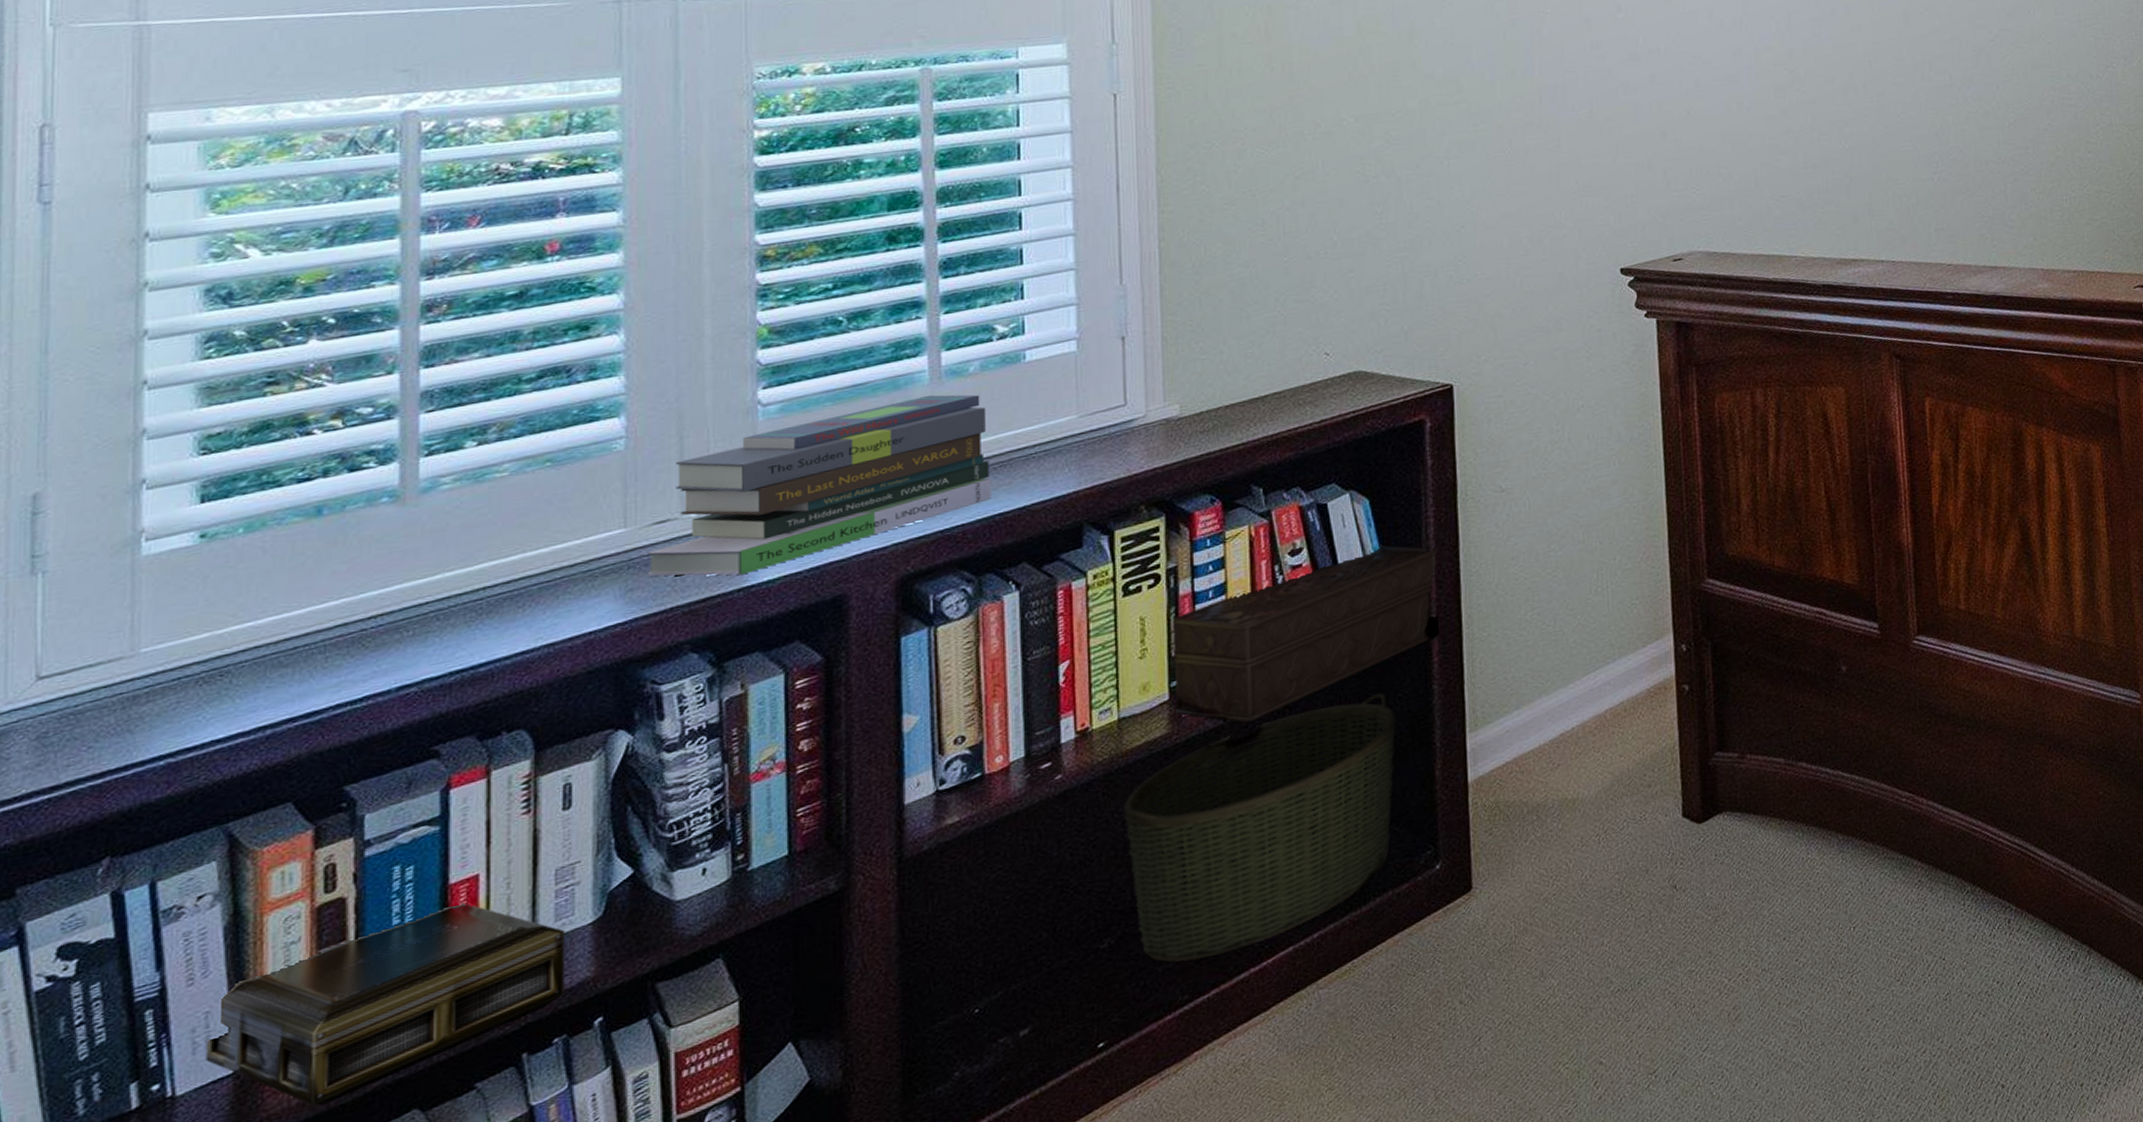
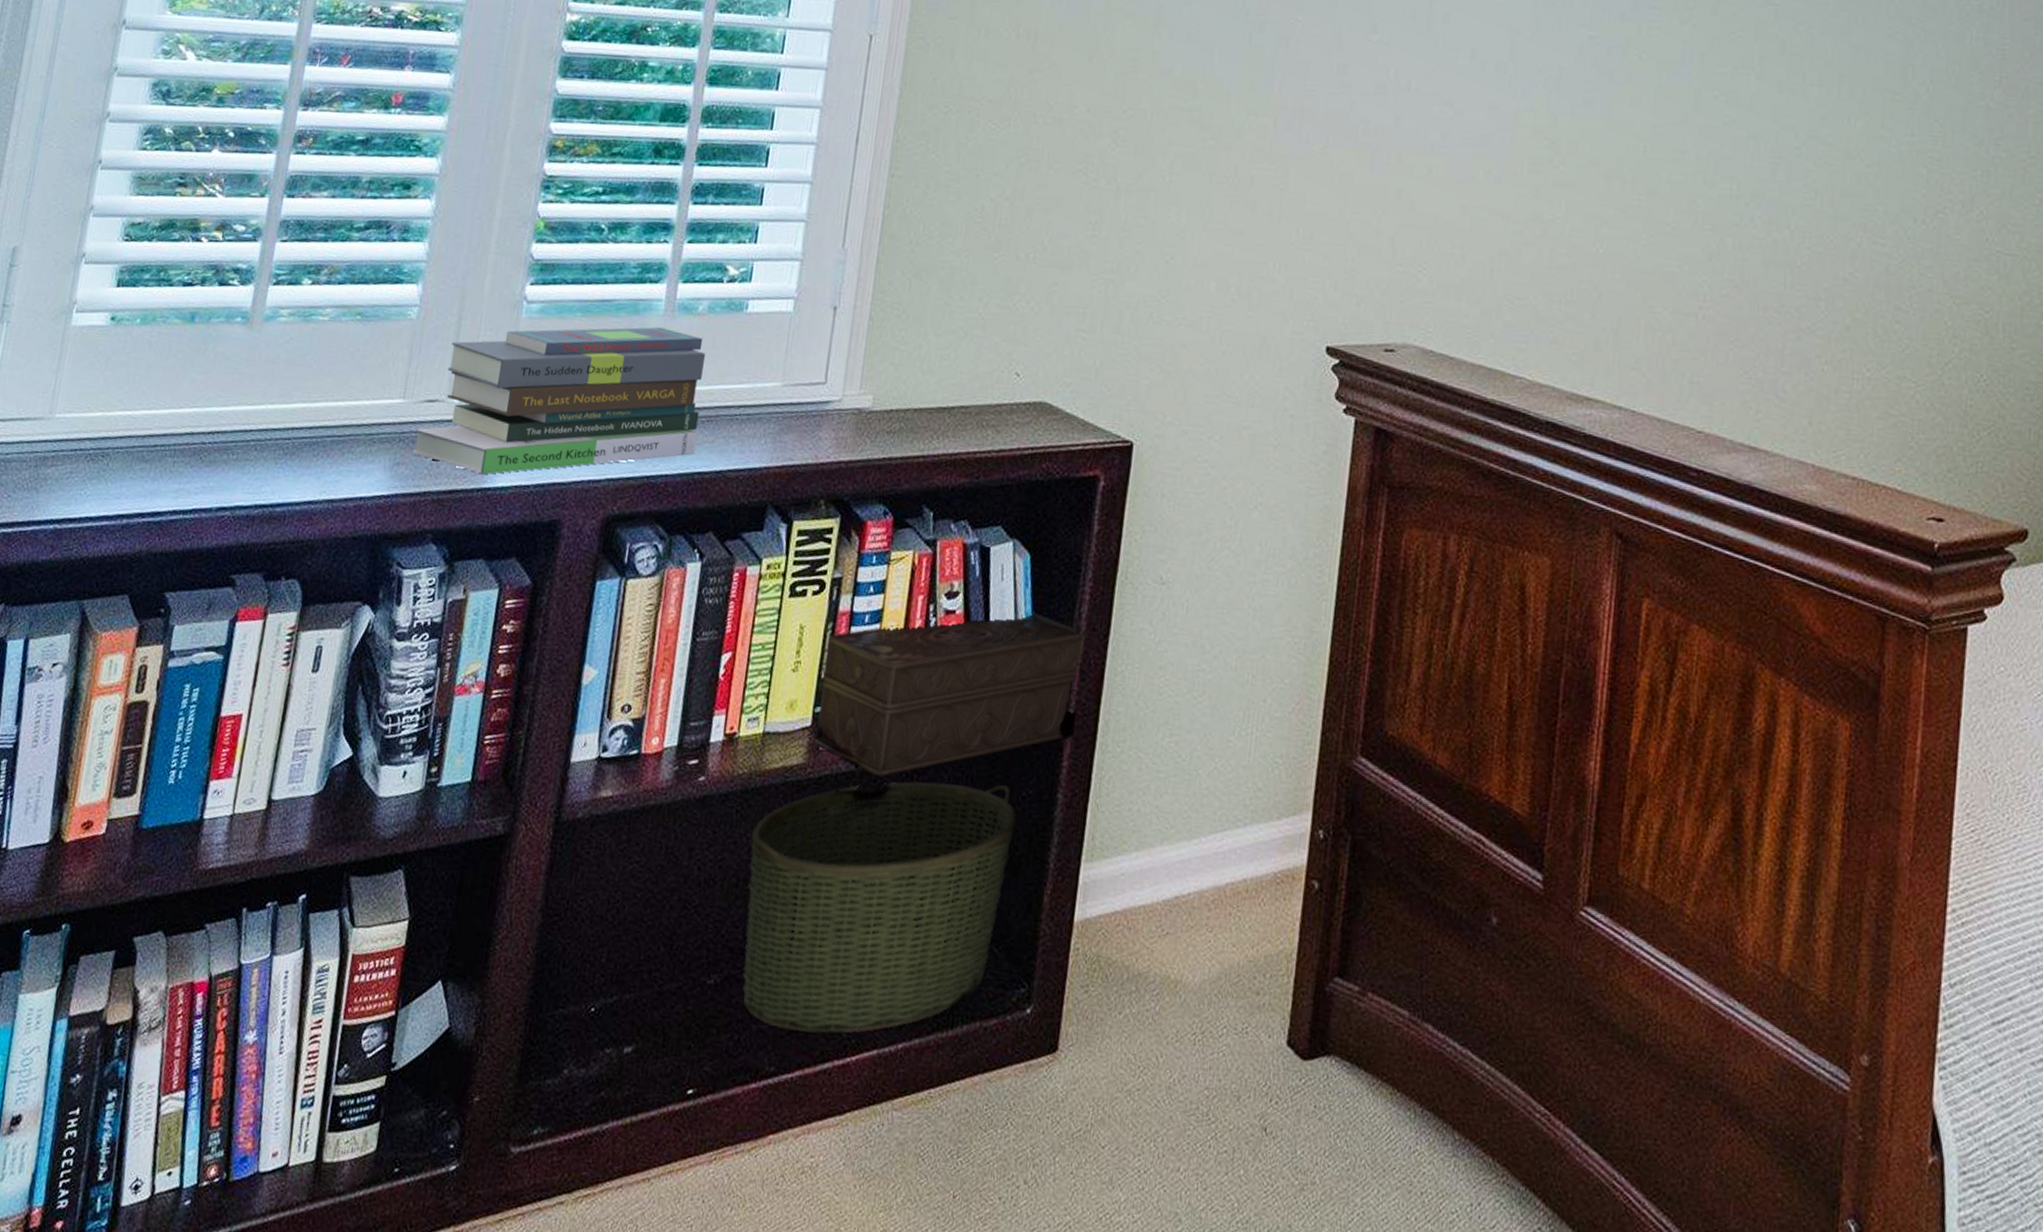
decorative box: present [205,901,564,1106] -> none [32,735,293,901]

